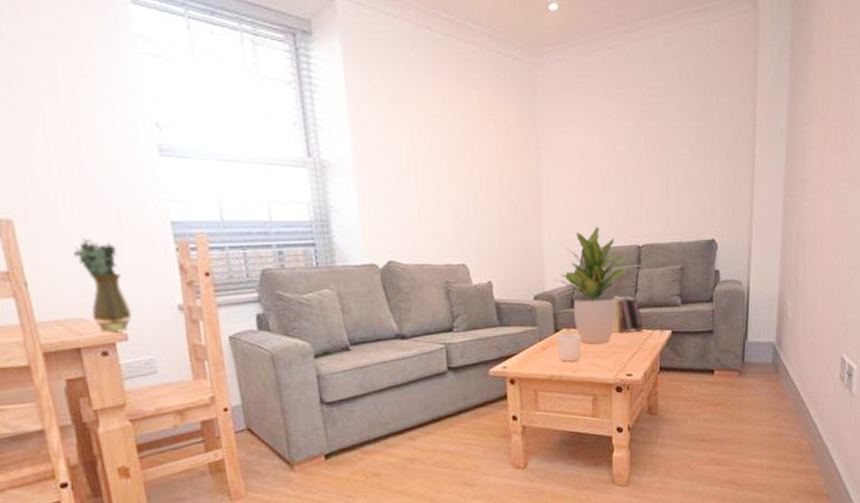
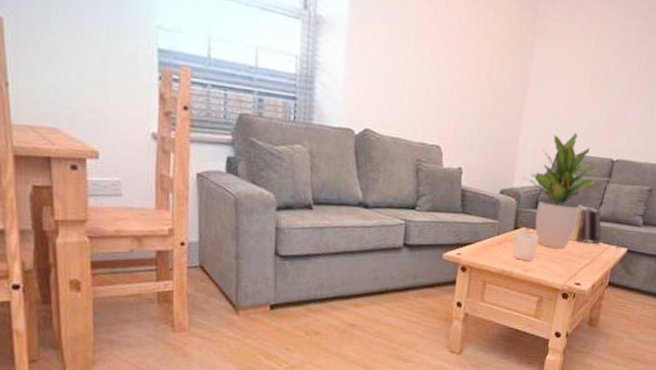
vase: present [73,238,133,333] -> none [58,49,106,149]

